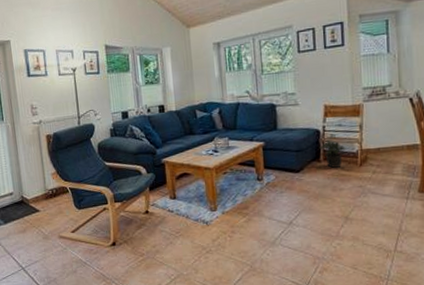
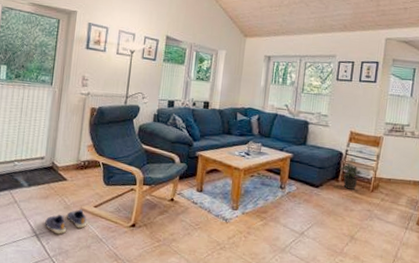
shoe: none [28,237,68,265] -> present [45,209,87,235]

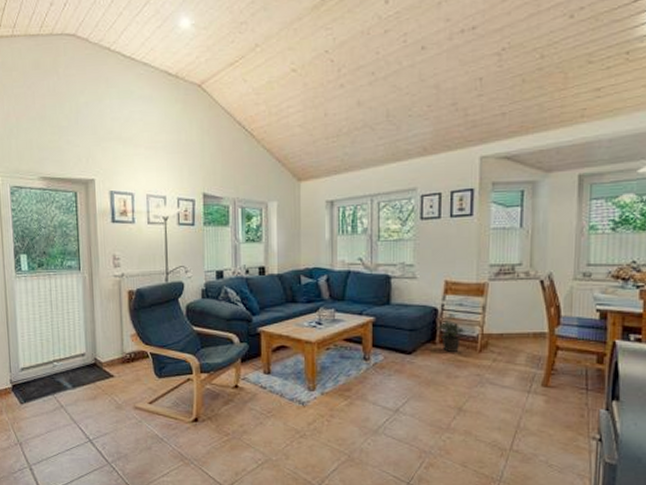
shoe: present [45,209,87,235] -> none [97,408,143,438]

